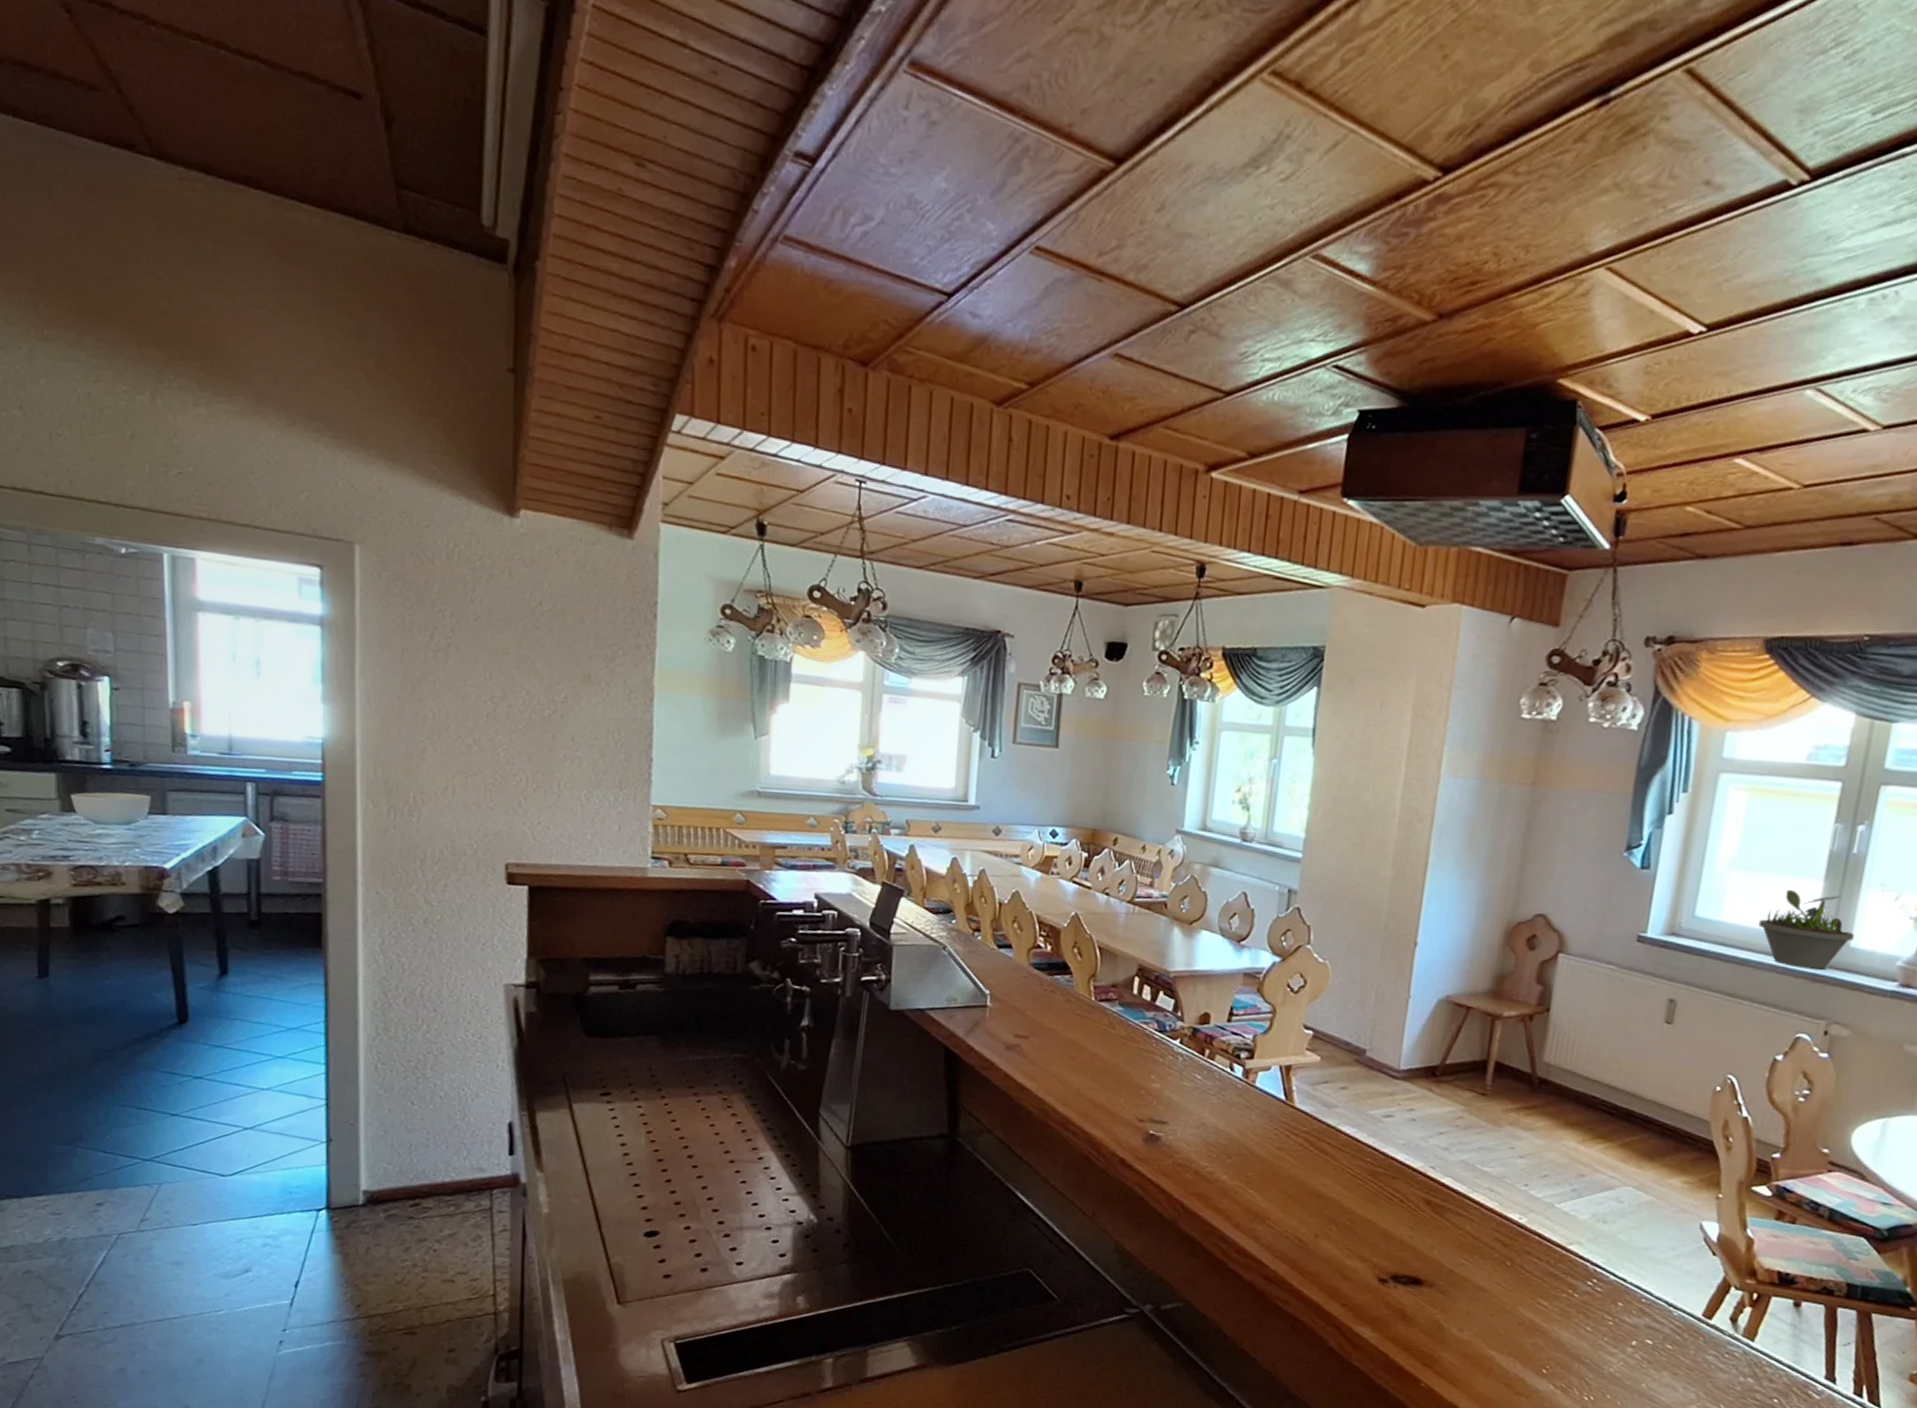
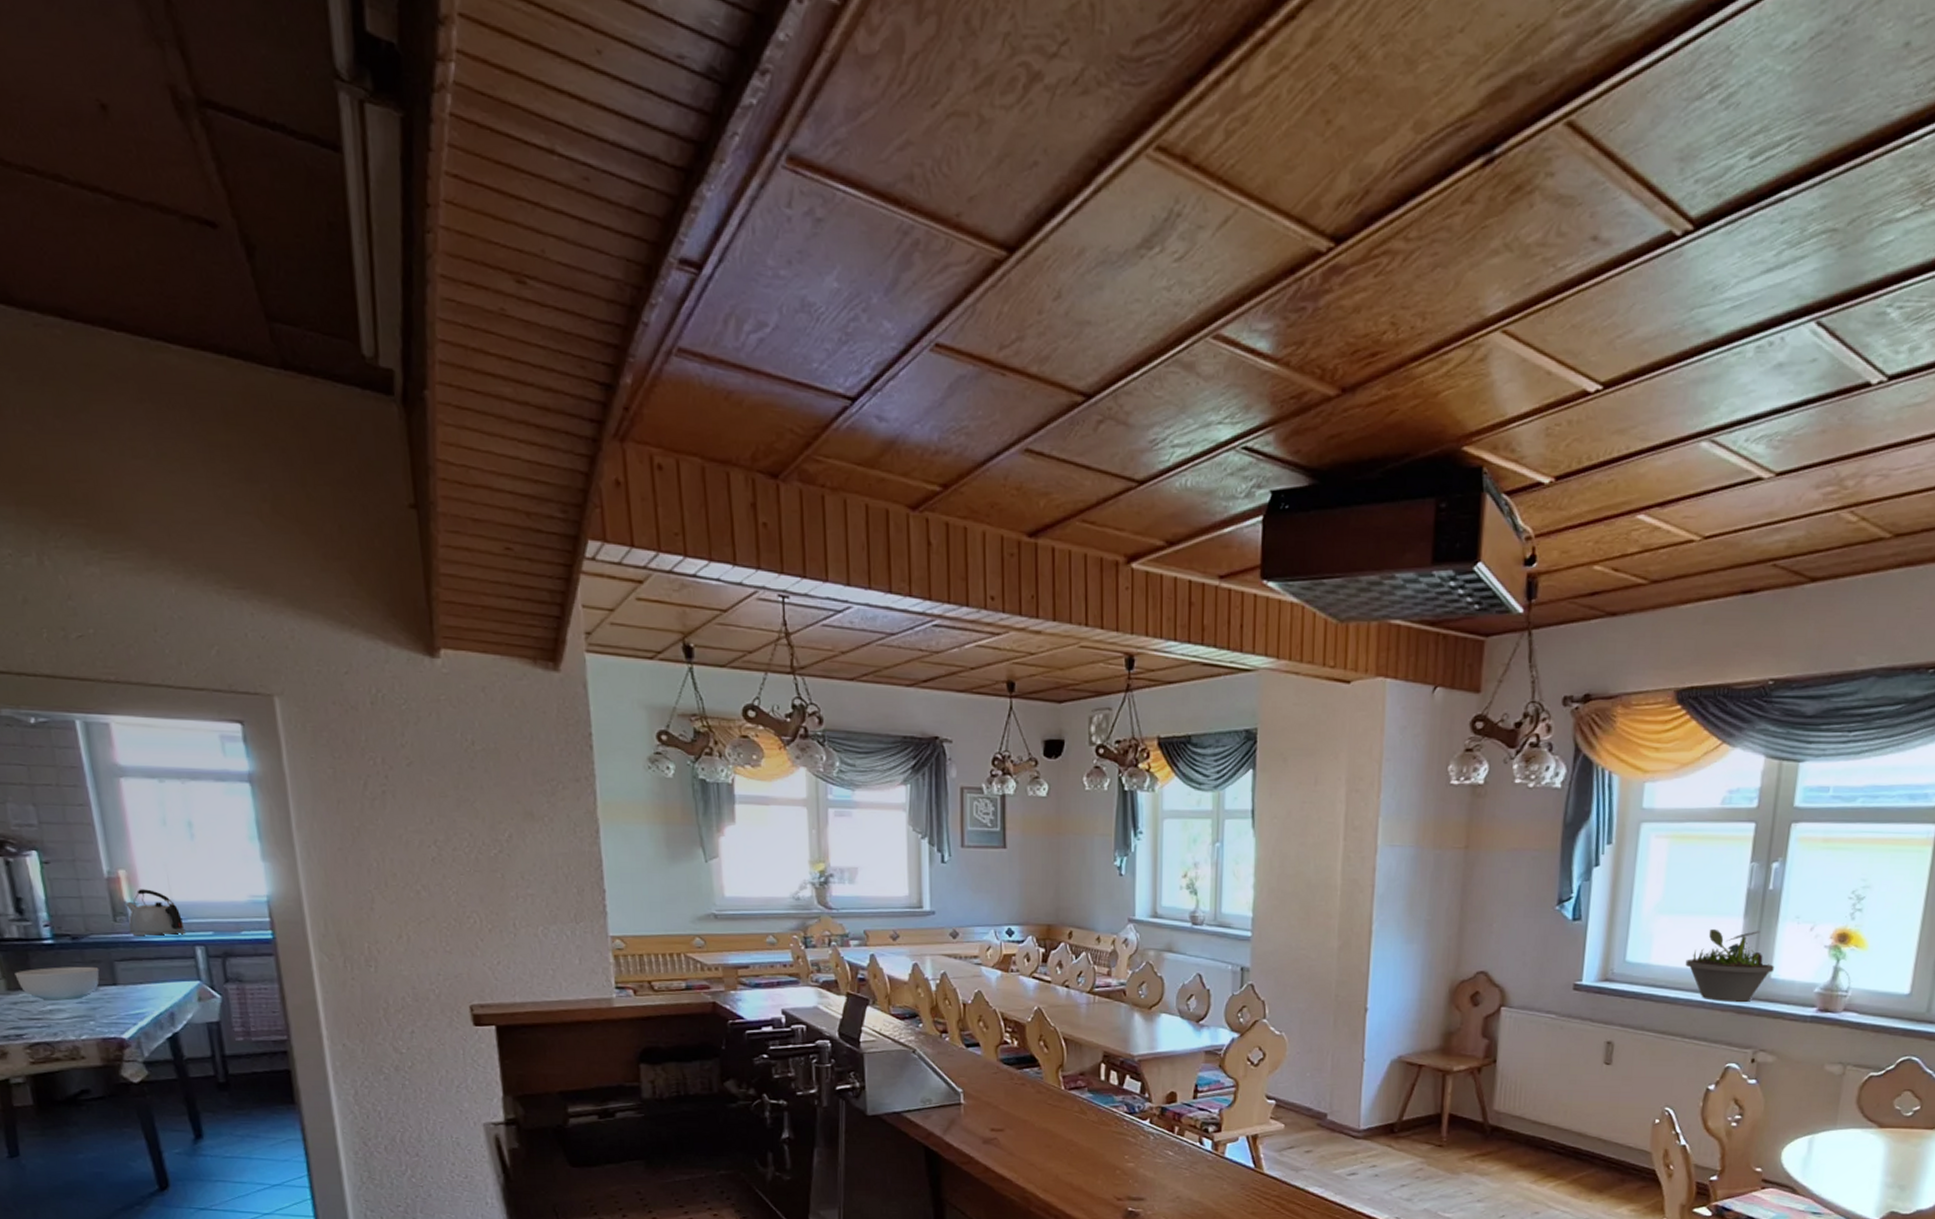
kettle: none [185,722,239,770] -> present [125,889,185,936]

